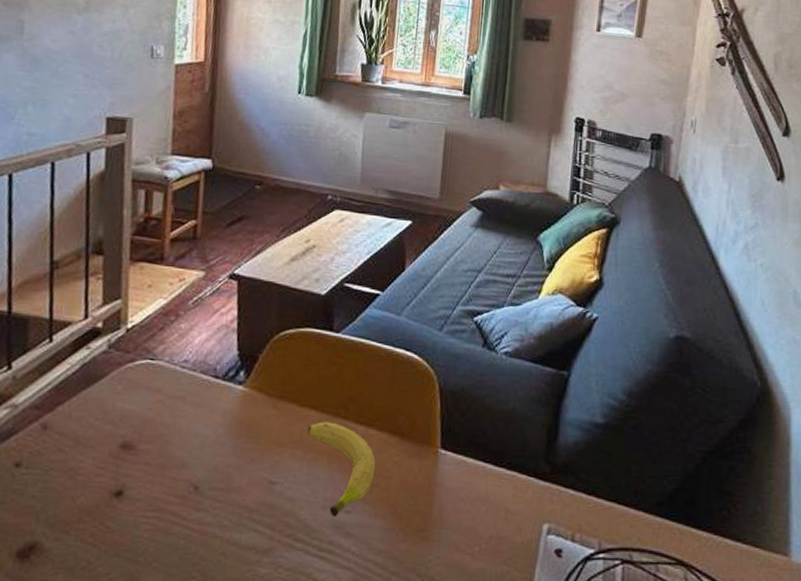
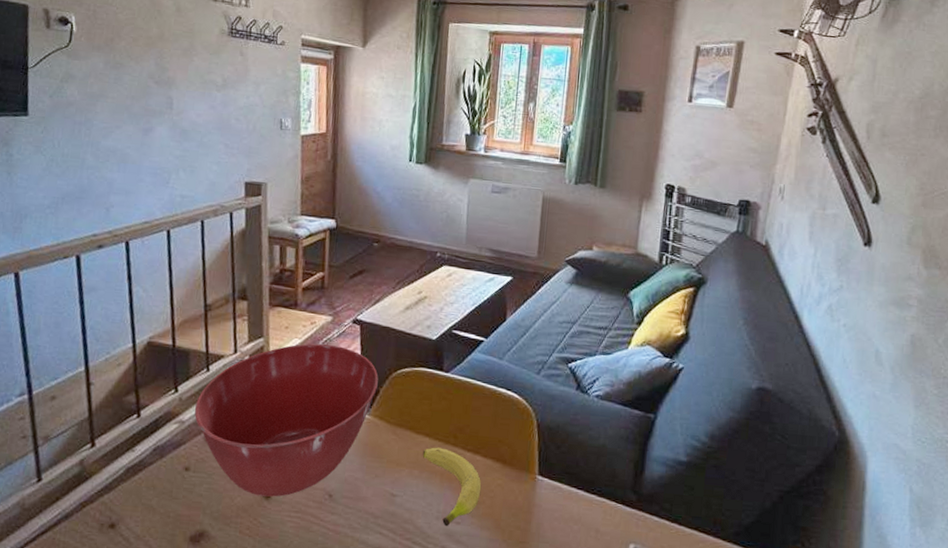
mixing bowl: none [31,304,258,494] -> present [194,343,379,497]

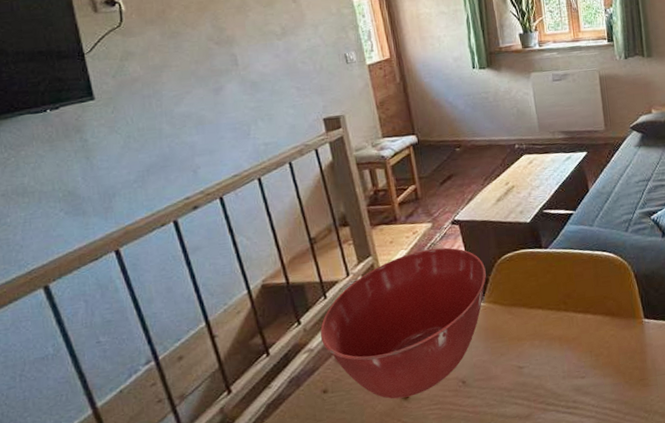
fruit: present [422,447,482,527] -> none [538,315,598,383]

